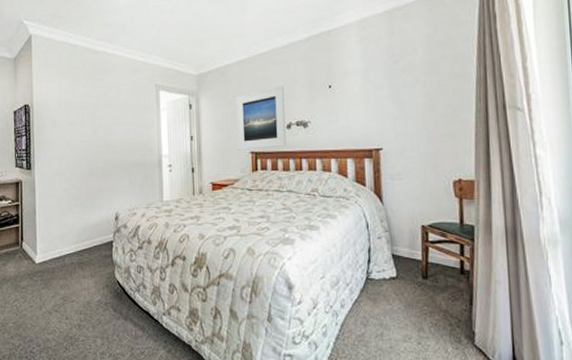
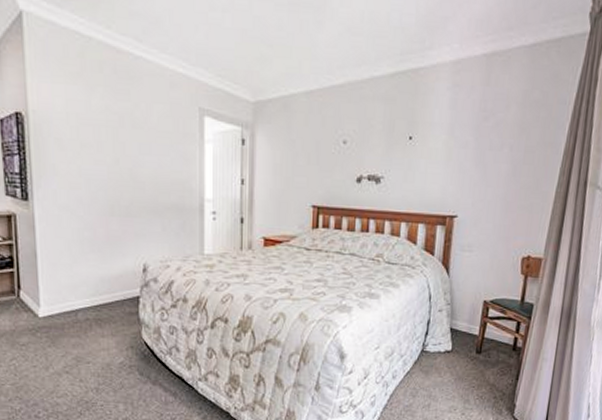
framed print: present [236,86,286,150] -> none [298,129,358,203]

